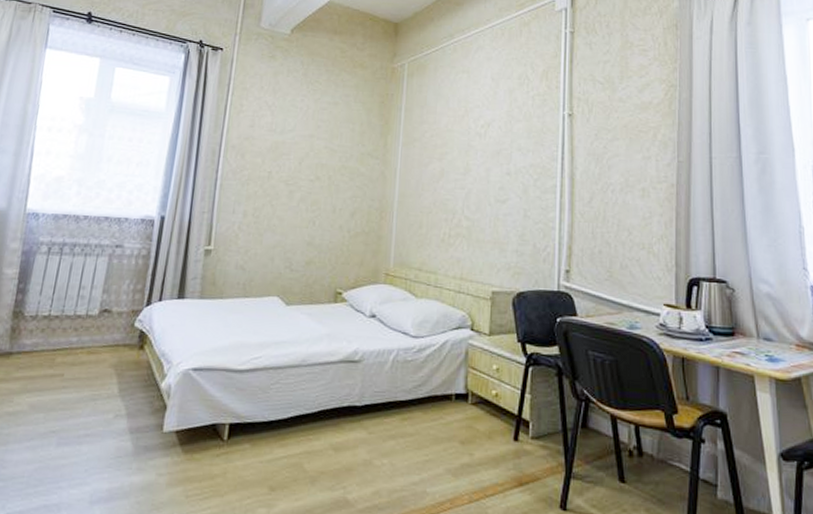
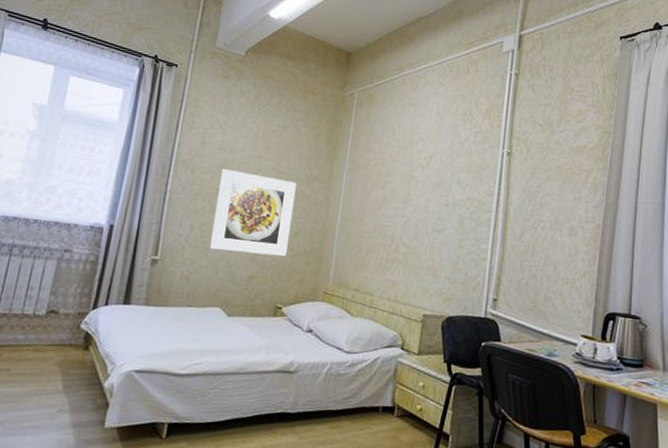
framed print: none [263,151,351,239] -> present [209,169,297,257]

